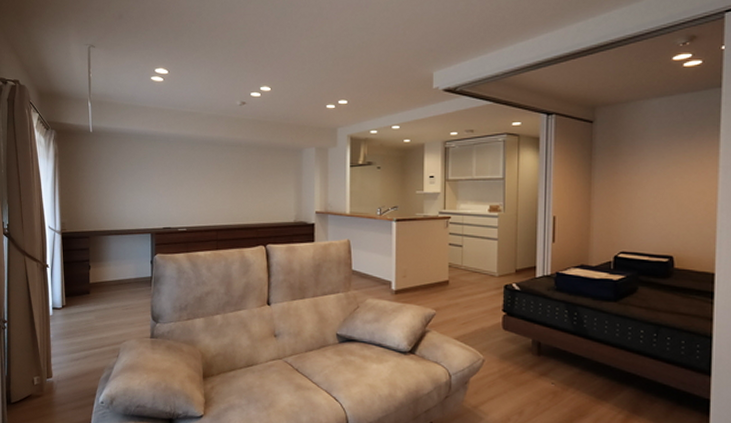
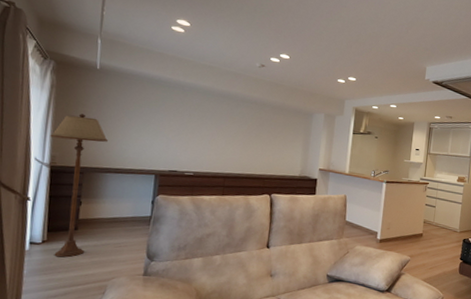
floor lamp: none [58,179,107,322] -> present [50,114,109,258]

